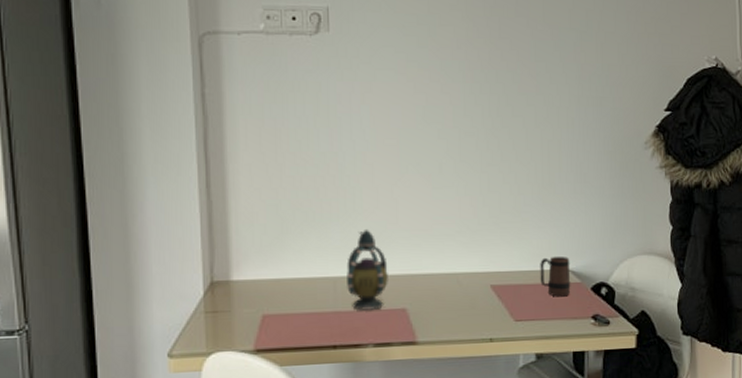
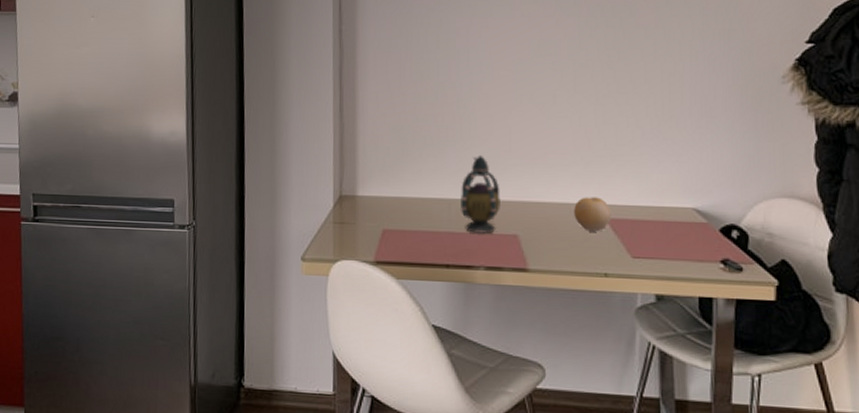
fruit: none [461,265,496,300] -> present [574,197,611,232]
mug: present [540,255,571,297] -> none [660,192,696,237]

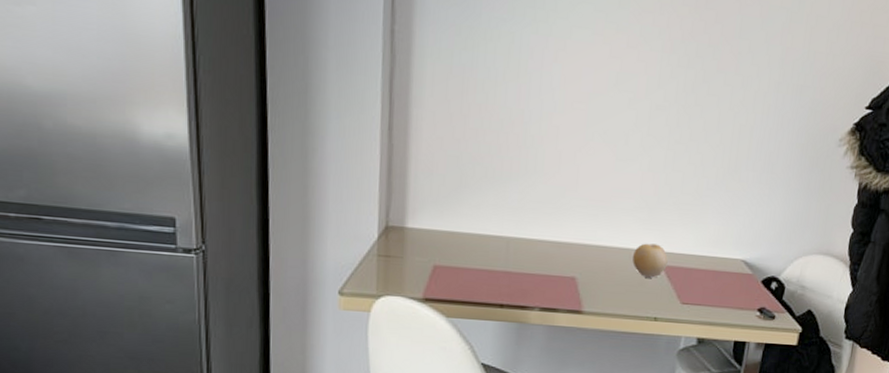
teapot: present [461,154,500,234] -> none [519,192,562,275]

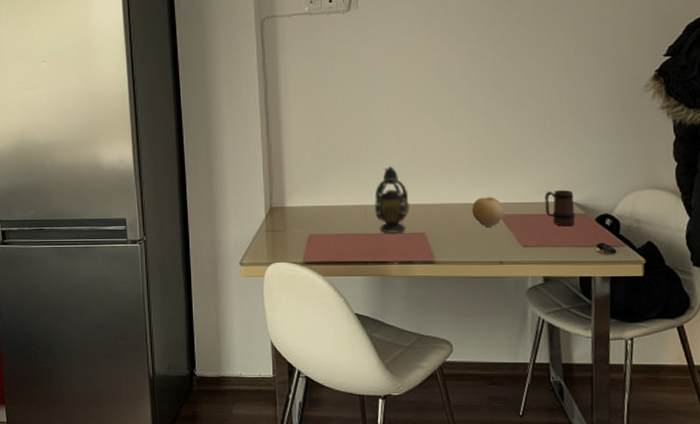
teapot: none [519,192,562,275] -> present [375,166,409,233]
mug: none [712,244,745,286] -> present [544,189,576,227]

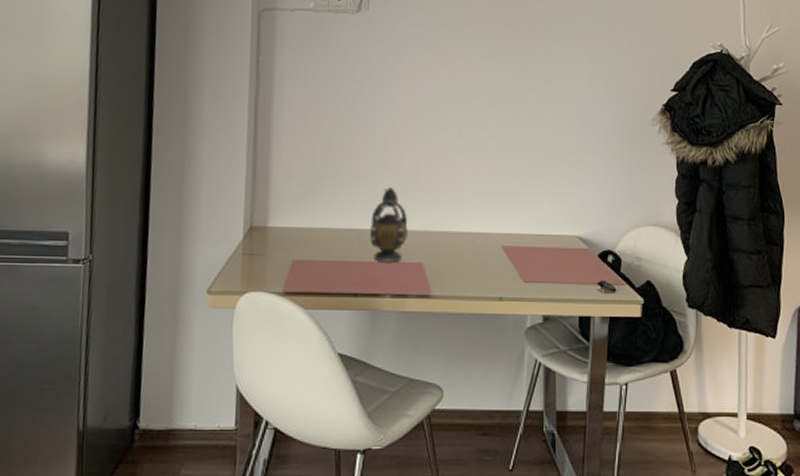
fruit: present [472,197,504,227] -> none [474,226,507,259]
mug: present [544,189,576,227] -> none [549,222,579,262]

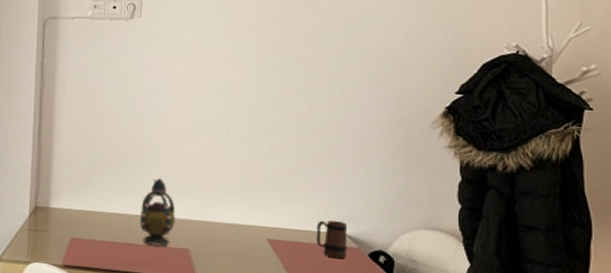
mug: none [549,222,579,262] -> present [316,220,348,259]

